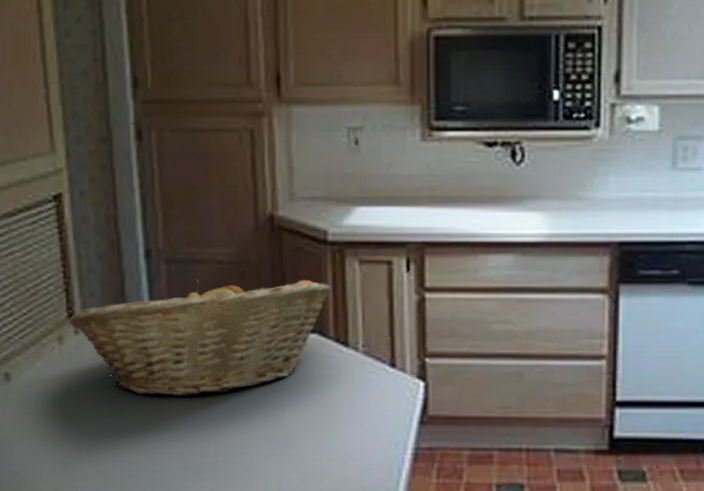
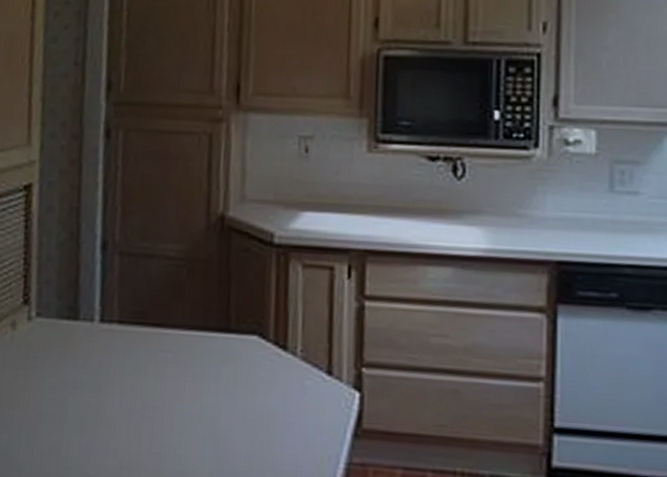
fruit basket: present [69,278,331,396] -> none [24,272,274,391]

